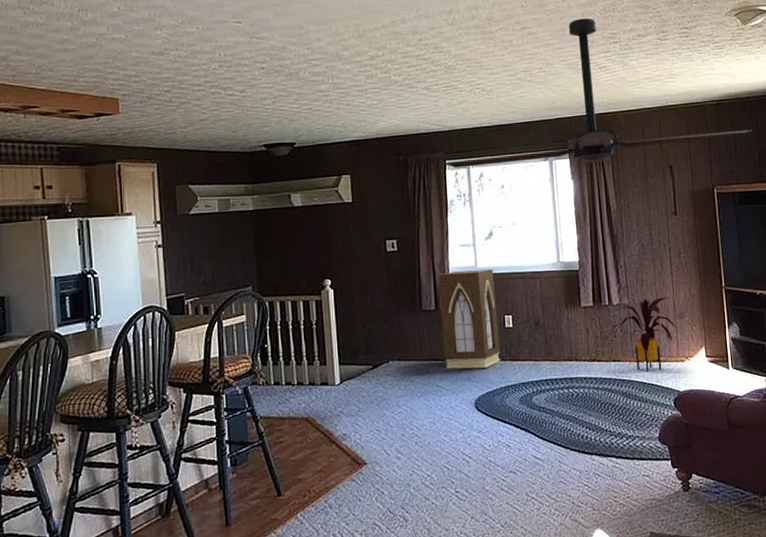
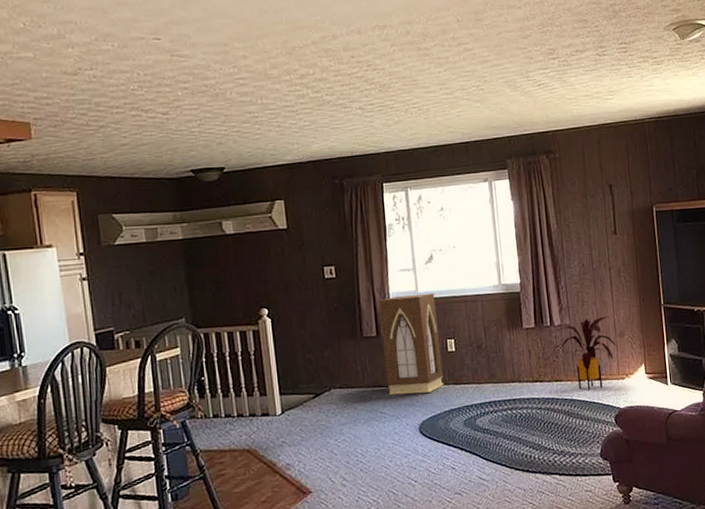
ceiling fan: present [444,18,753,168] -> none [381,33,691,191]

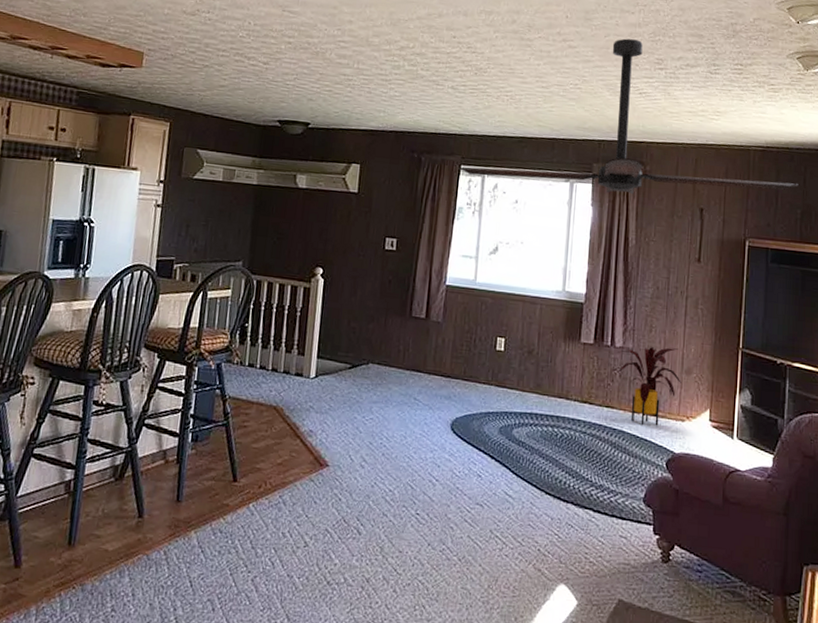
cabinet: present [378,294,444,395] -> none [427,281,493,389]
ceiling fan: none [381,33,691,191] -> present [459,38,798,194]

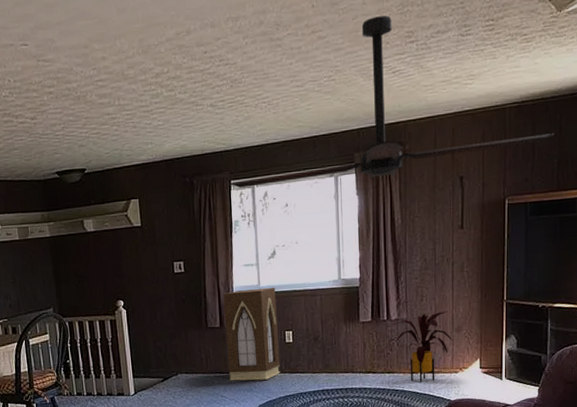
cabinet: none [427,281,493,389] -> present [223,288,281,381]

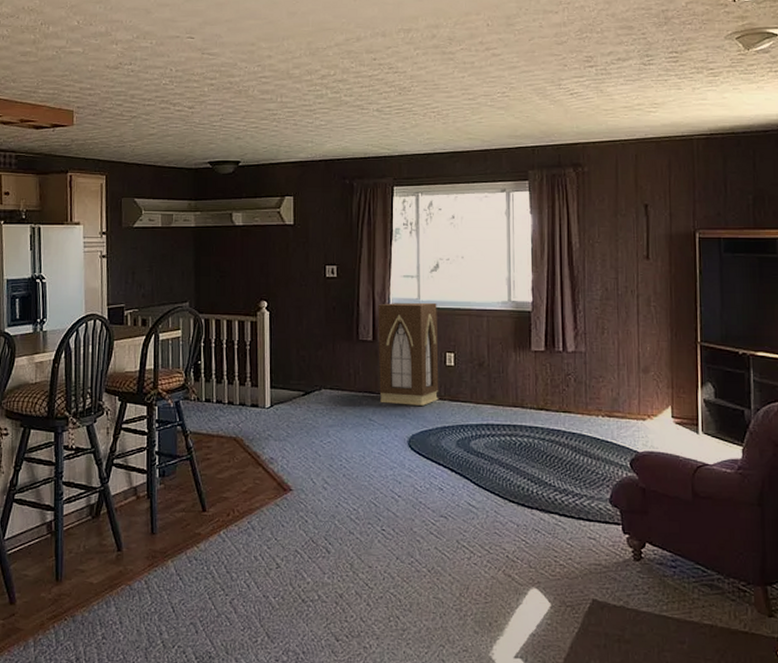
ceiling fan: present [229,15,554,188] -> none [392,40,748,199]
house plant: present [394,311,453,383] -> none [570,348,639,428]

